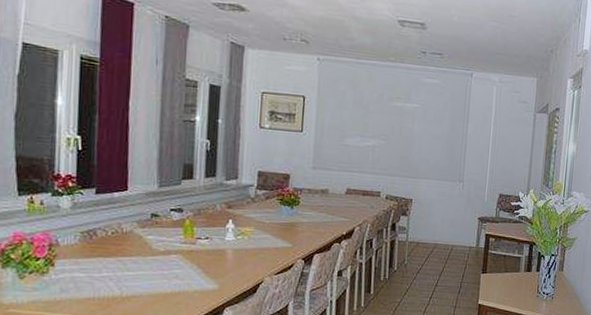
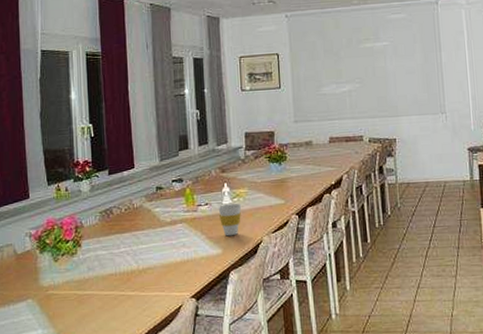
cup: none [219,241,246,273] -> present [218,203,242,237]

